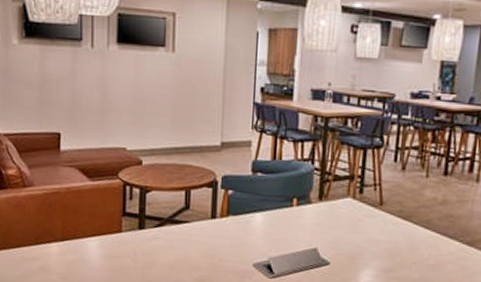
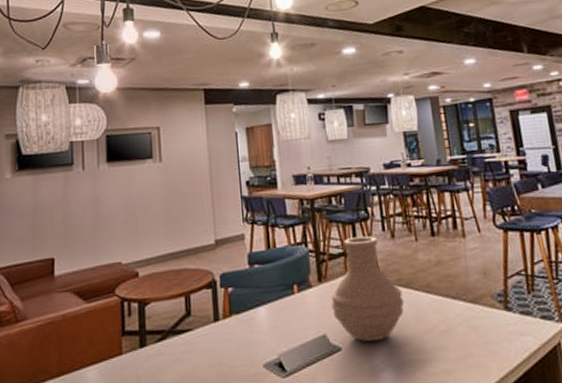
vase: none [327,163,401,263] -> present [331,236,405,342]

